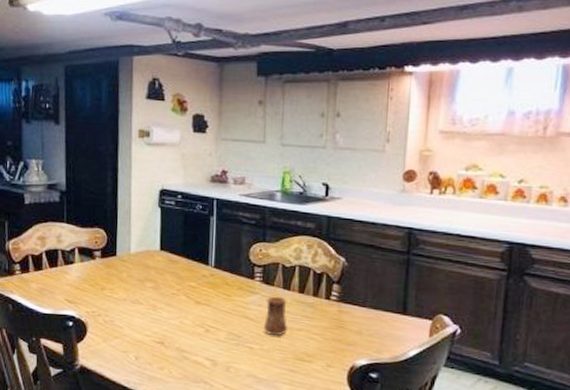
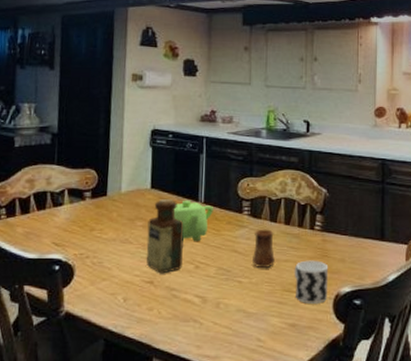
bottle: none [156,260,194,336] -> present [146,198,184,274]
teapot: none [183,263,224,305] -> present [173,200,213,242]
cup: none [307,330,344,374] -> present [294,260,329,304]

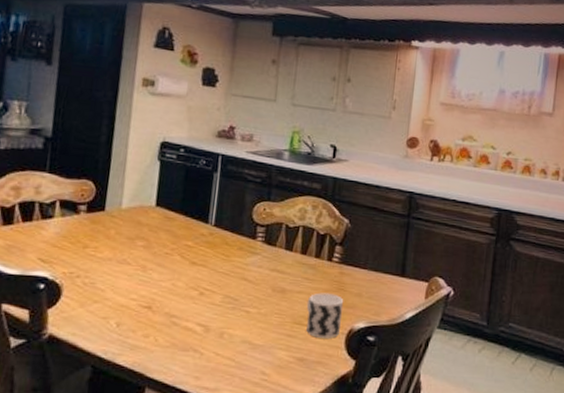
bottle: present [146,198,184,274] -> none [145,217,191,299]
teapot: present [173,200,213,242] -> none [179,221,224,266]
cup: present [252,229,275,268] -> none [263,257,289,298]

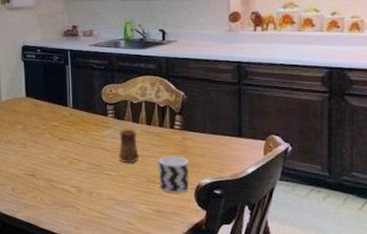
cup: none [263,257,289,298] -> present [119,129,139,162]

